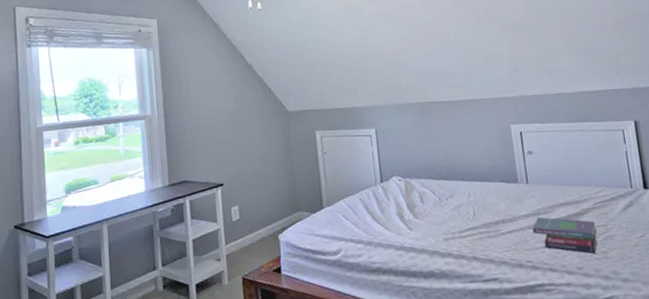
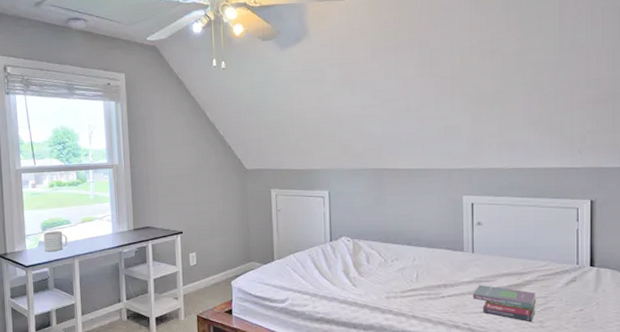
mug: none [67,193,95,218] -> present [43,231,68,252]

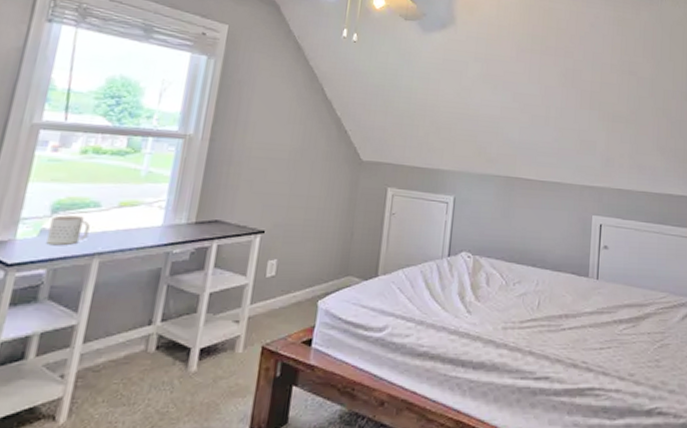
books: present [472,284,537,321] -> none [593,315,655,360]

